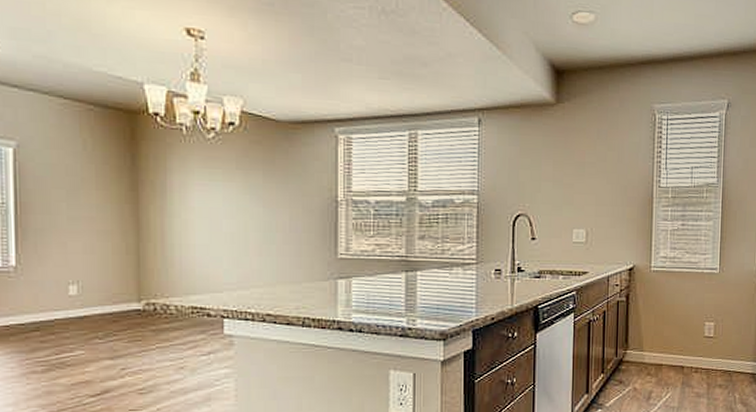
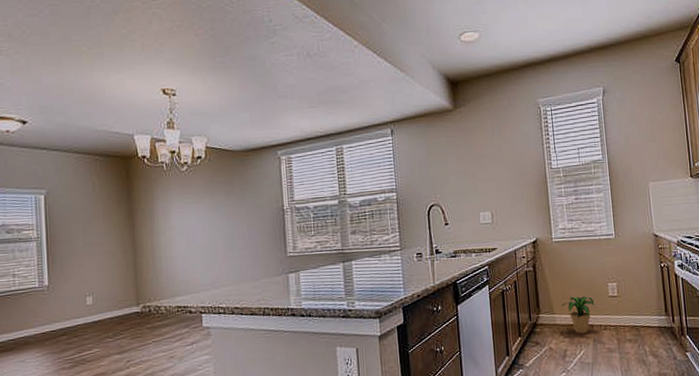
potted plant: none [652,333,689,375] -> present [561,296,596,334]

